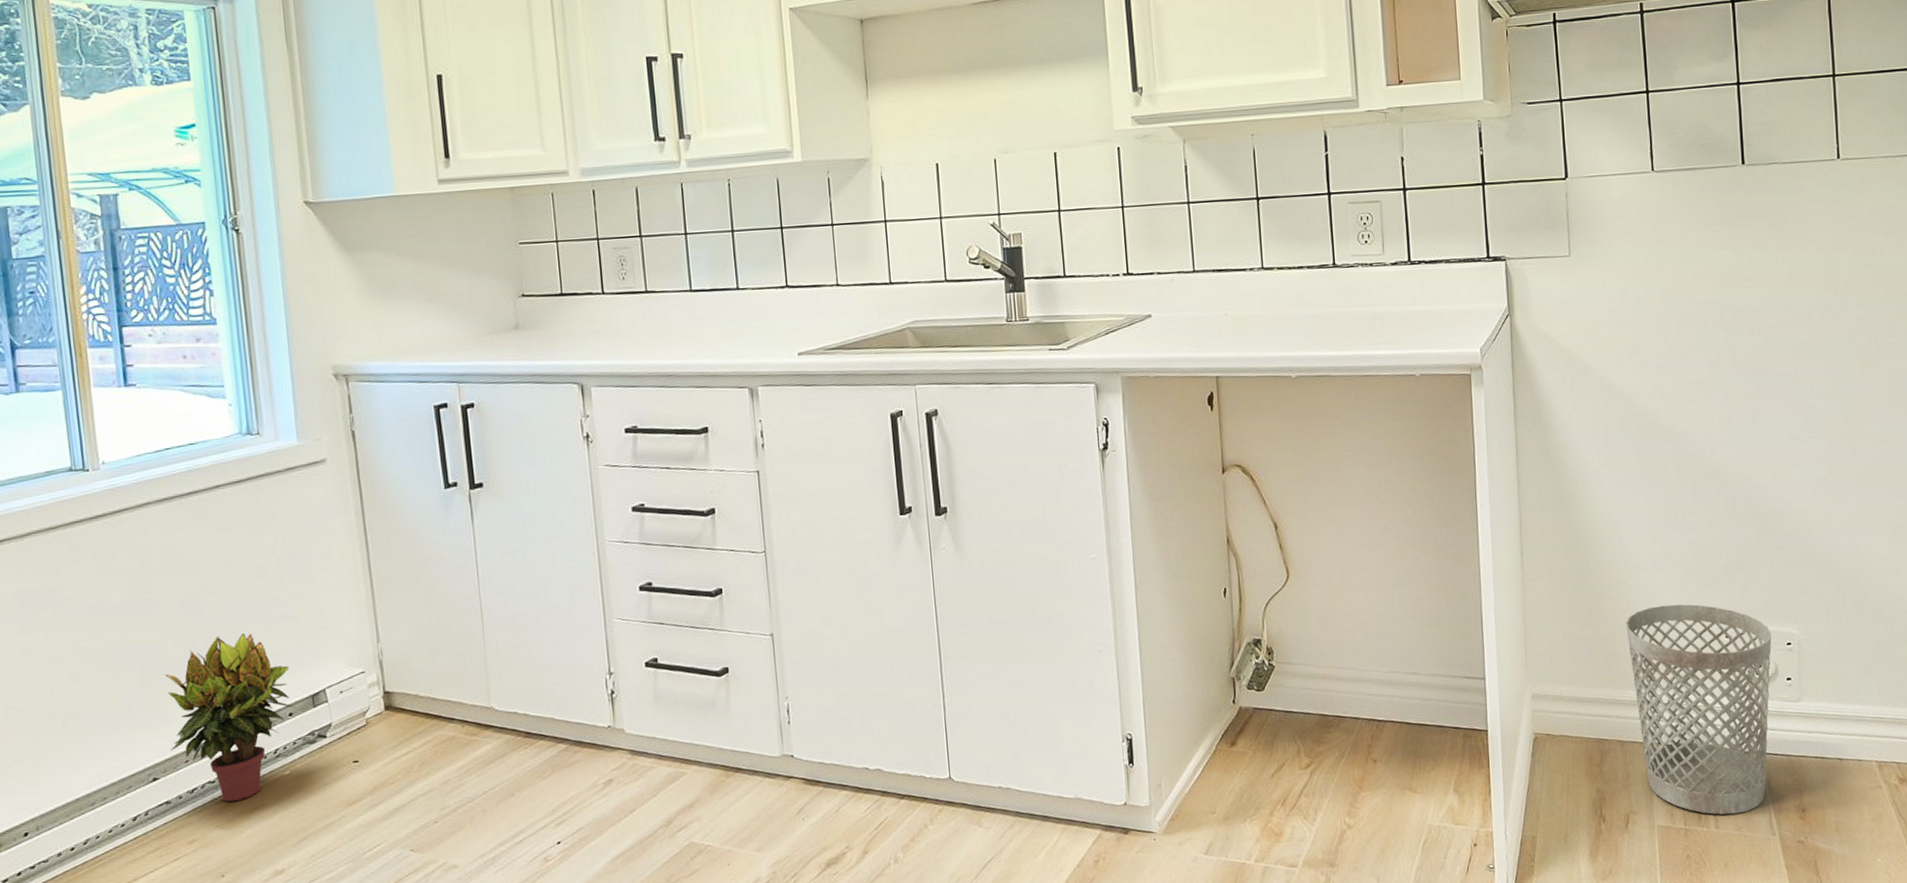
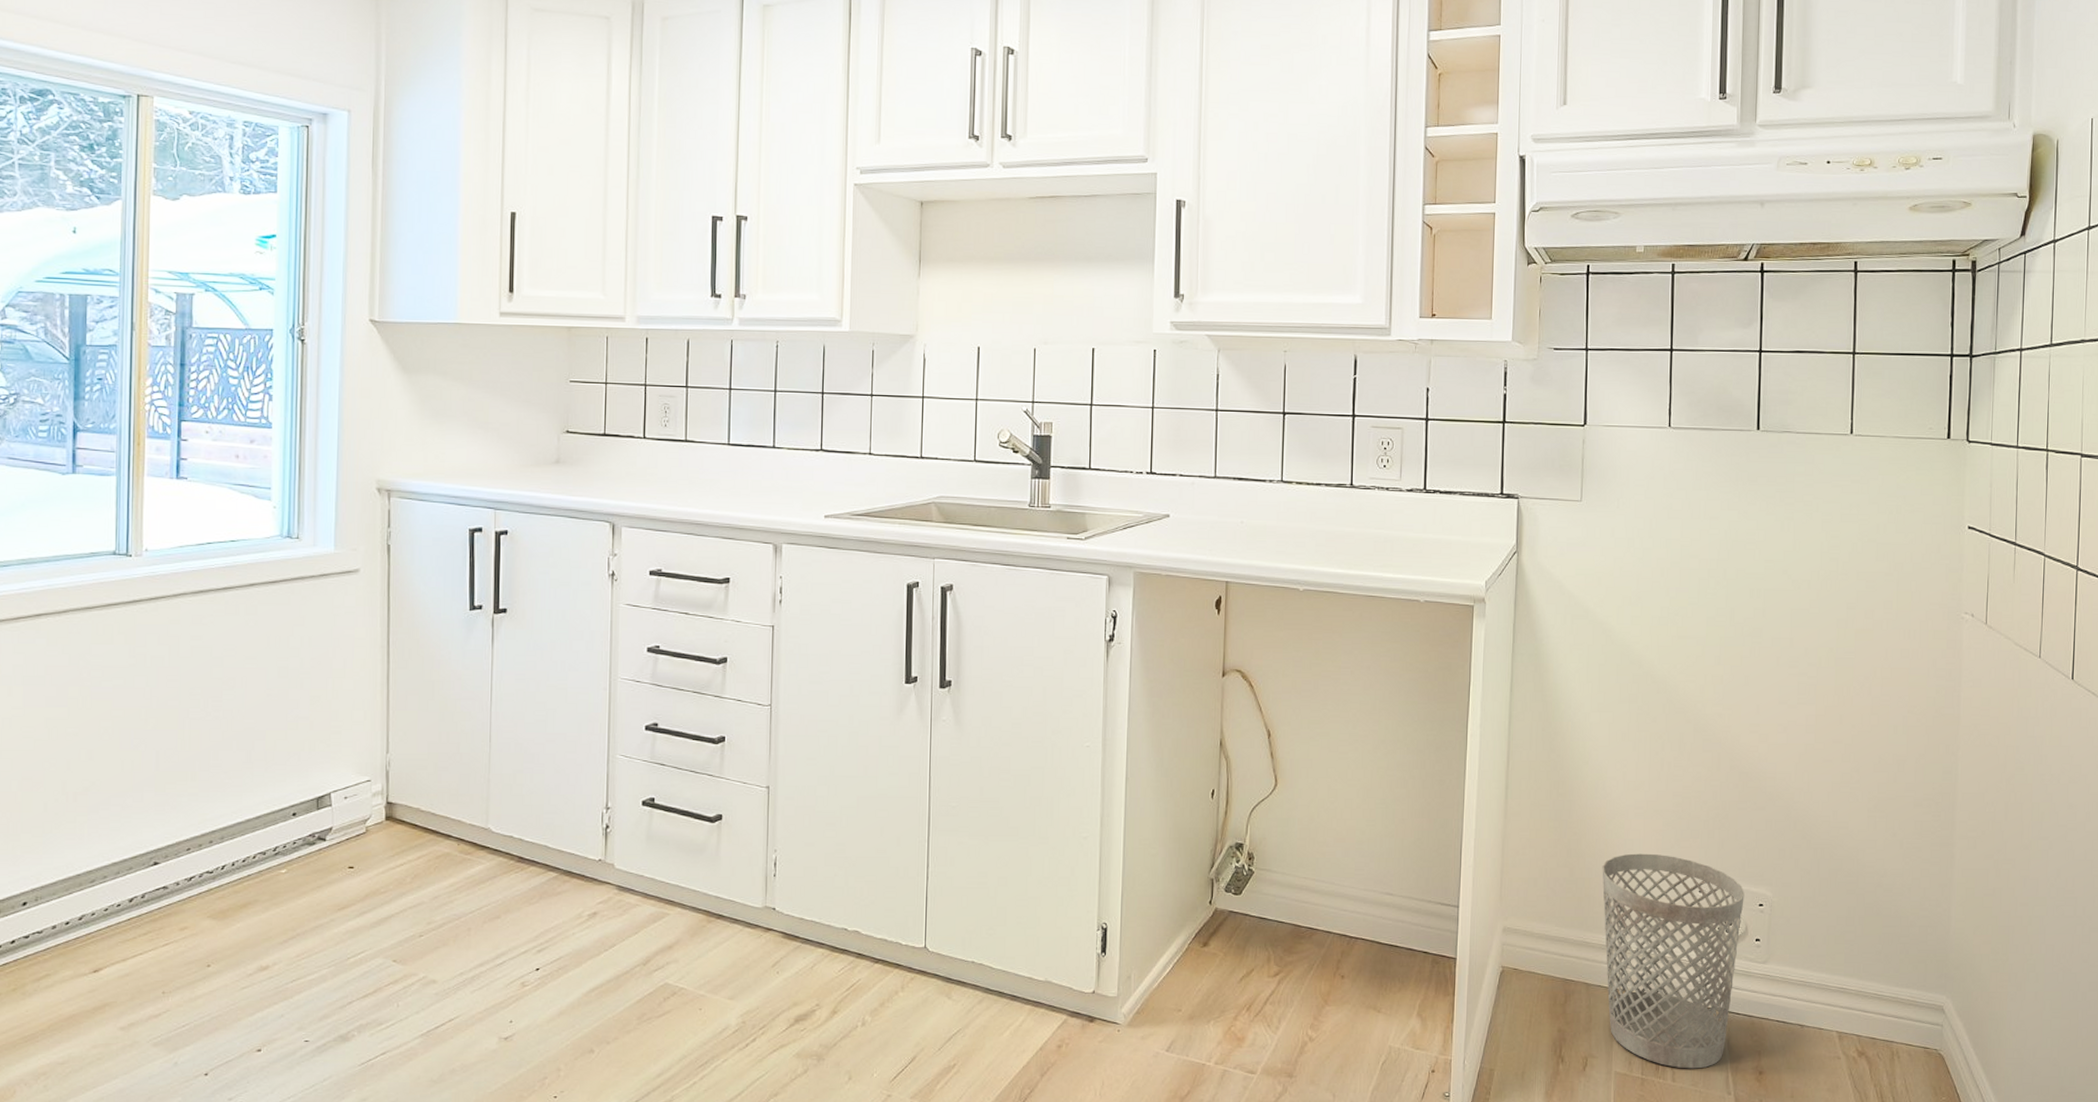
potted plant: present [165,633,295,802] -> none [174,730,299,894]

